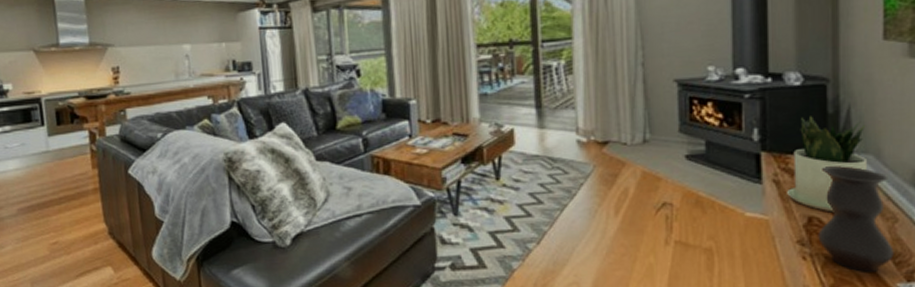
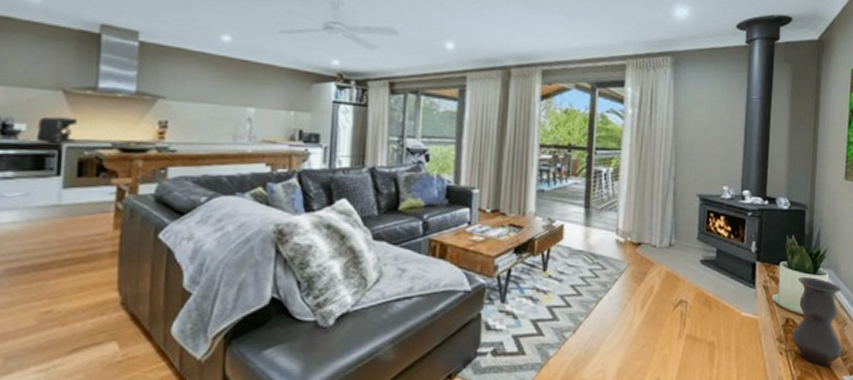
coffee maker: none [20,73,51,98] -> present [36,116,77,144]

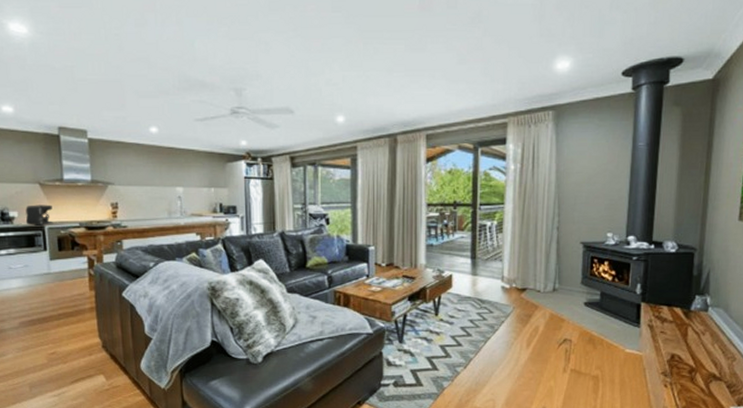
planter: present [772,235,829,315] -> none [658,277,719,352]
vase: present [792,277,843,366] -> none [677,316,732,398]

